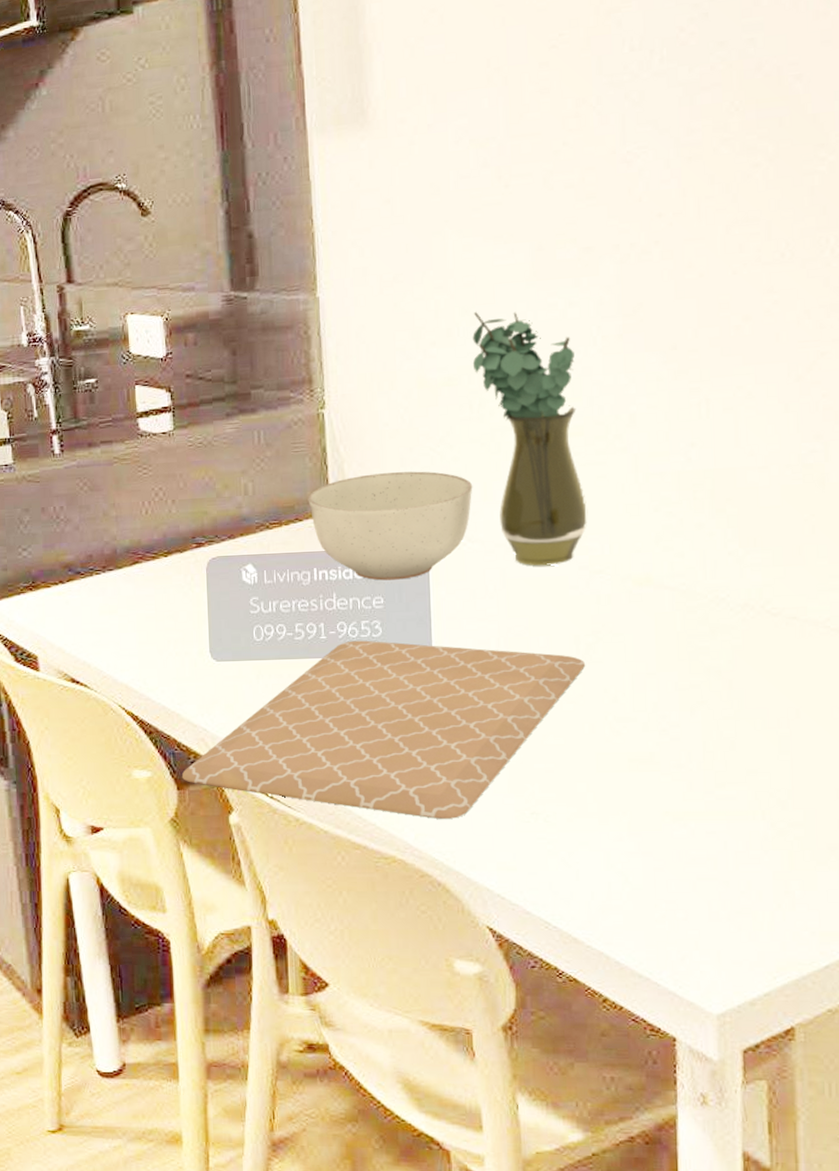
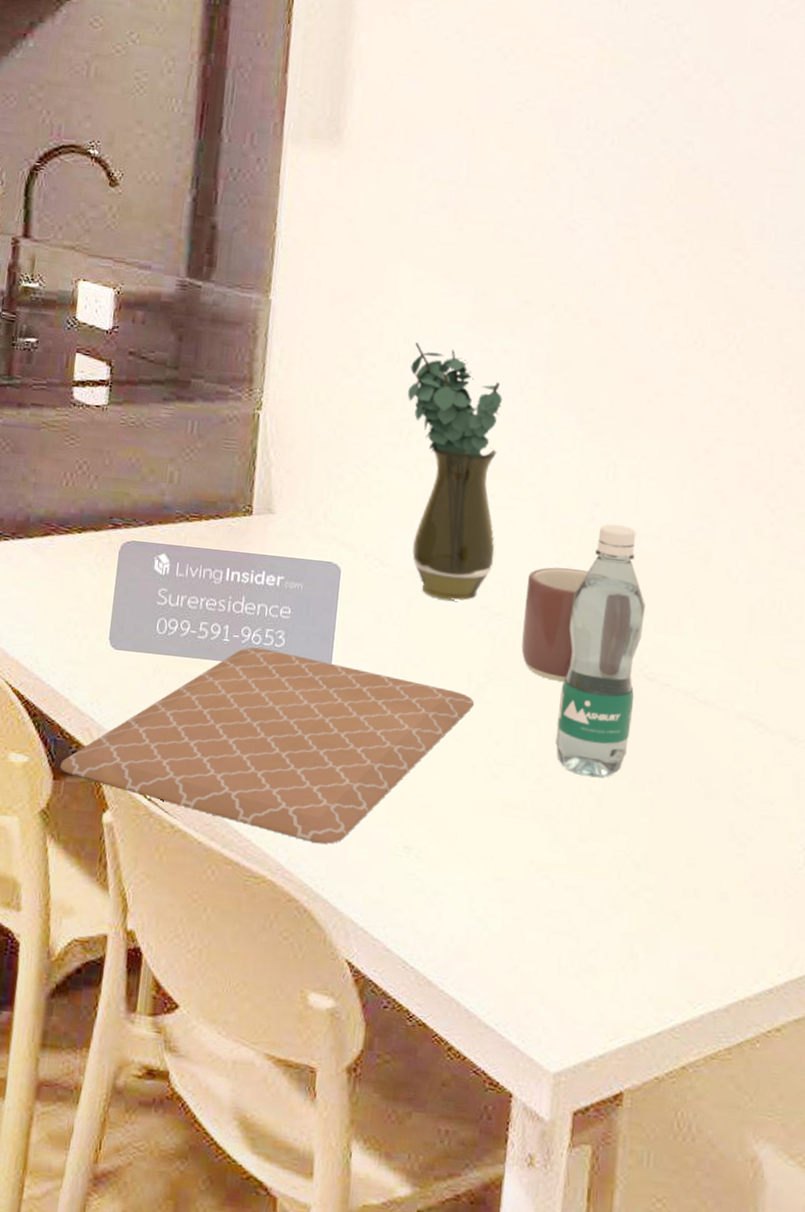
bowl: present [308,471,473,581] -> none [231,482,392,593]
mug: none [626,513,691,630] -> present [521,567,588,682]
bottle: none [676,461,760,722] -> present [555,524,645,778]

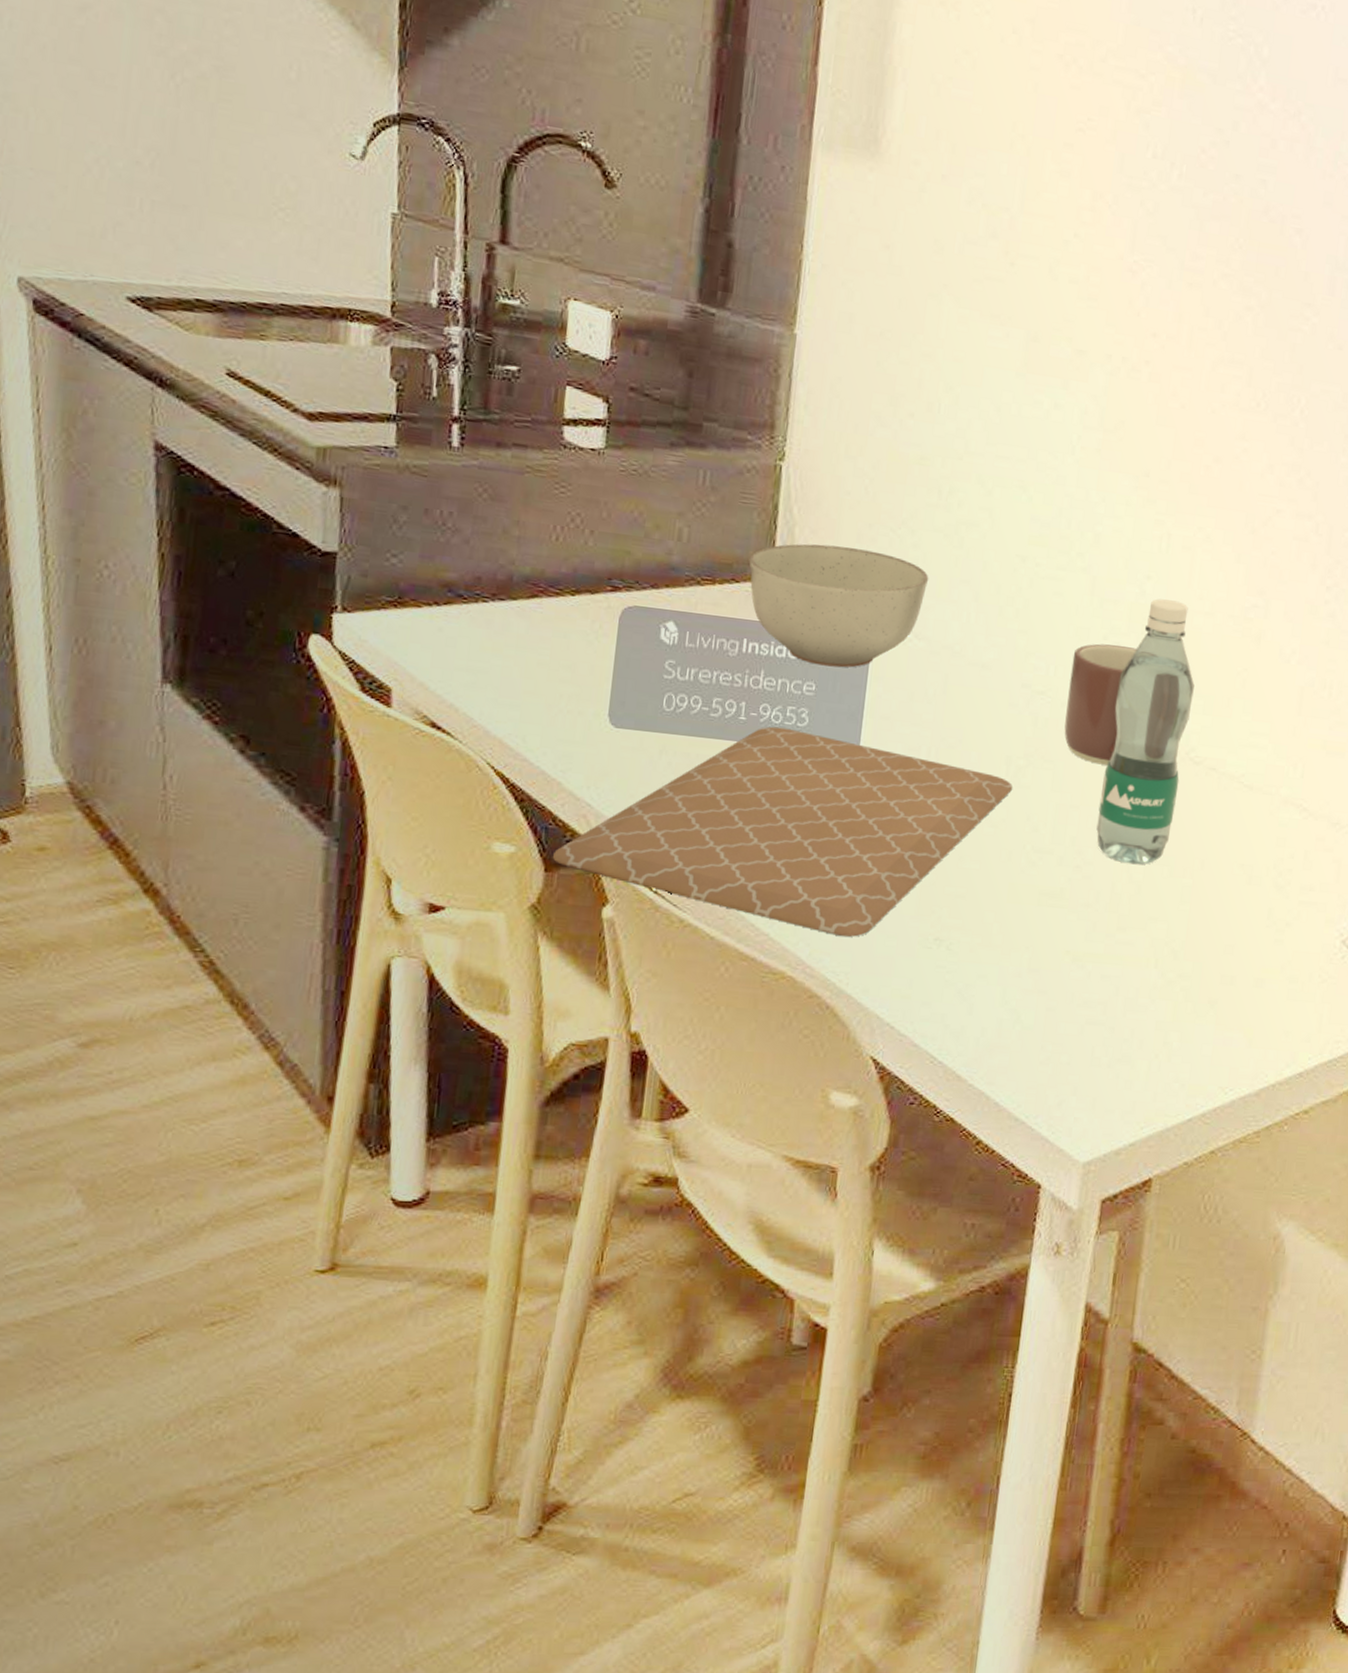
bowl: none [231,482,392,593] -> present [749,543,929,668]
vase: present [407,342,502,601] -> none [948,391,1052,678]

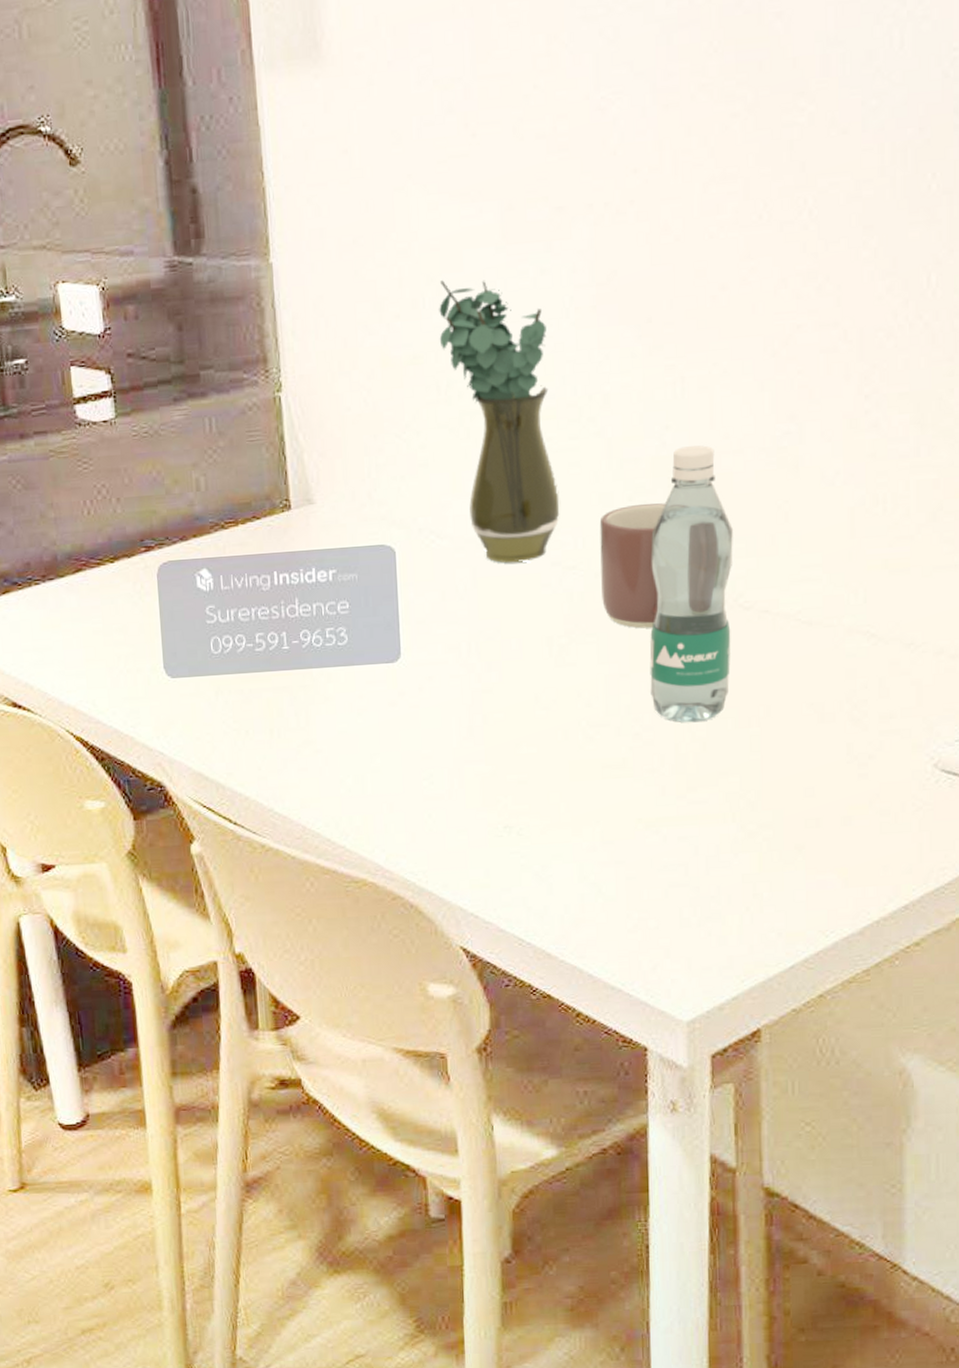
placemat: present [552,726,1012,937] -> none [138,649,558,838]
bowl: present [749,543,929,668] -> none [265,461,442,583]
vase: none [948,391,1052,678] -> present [439,280,561,563]

